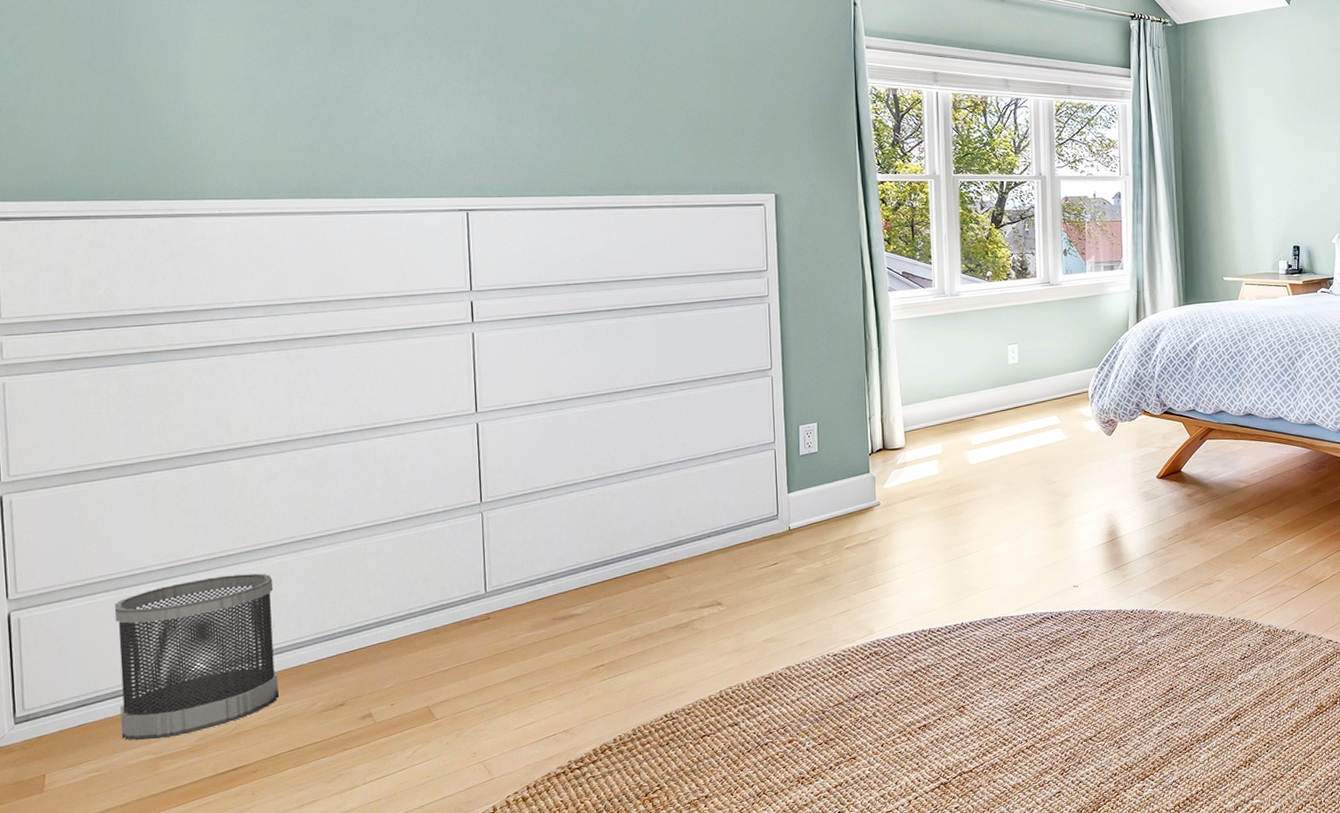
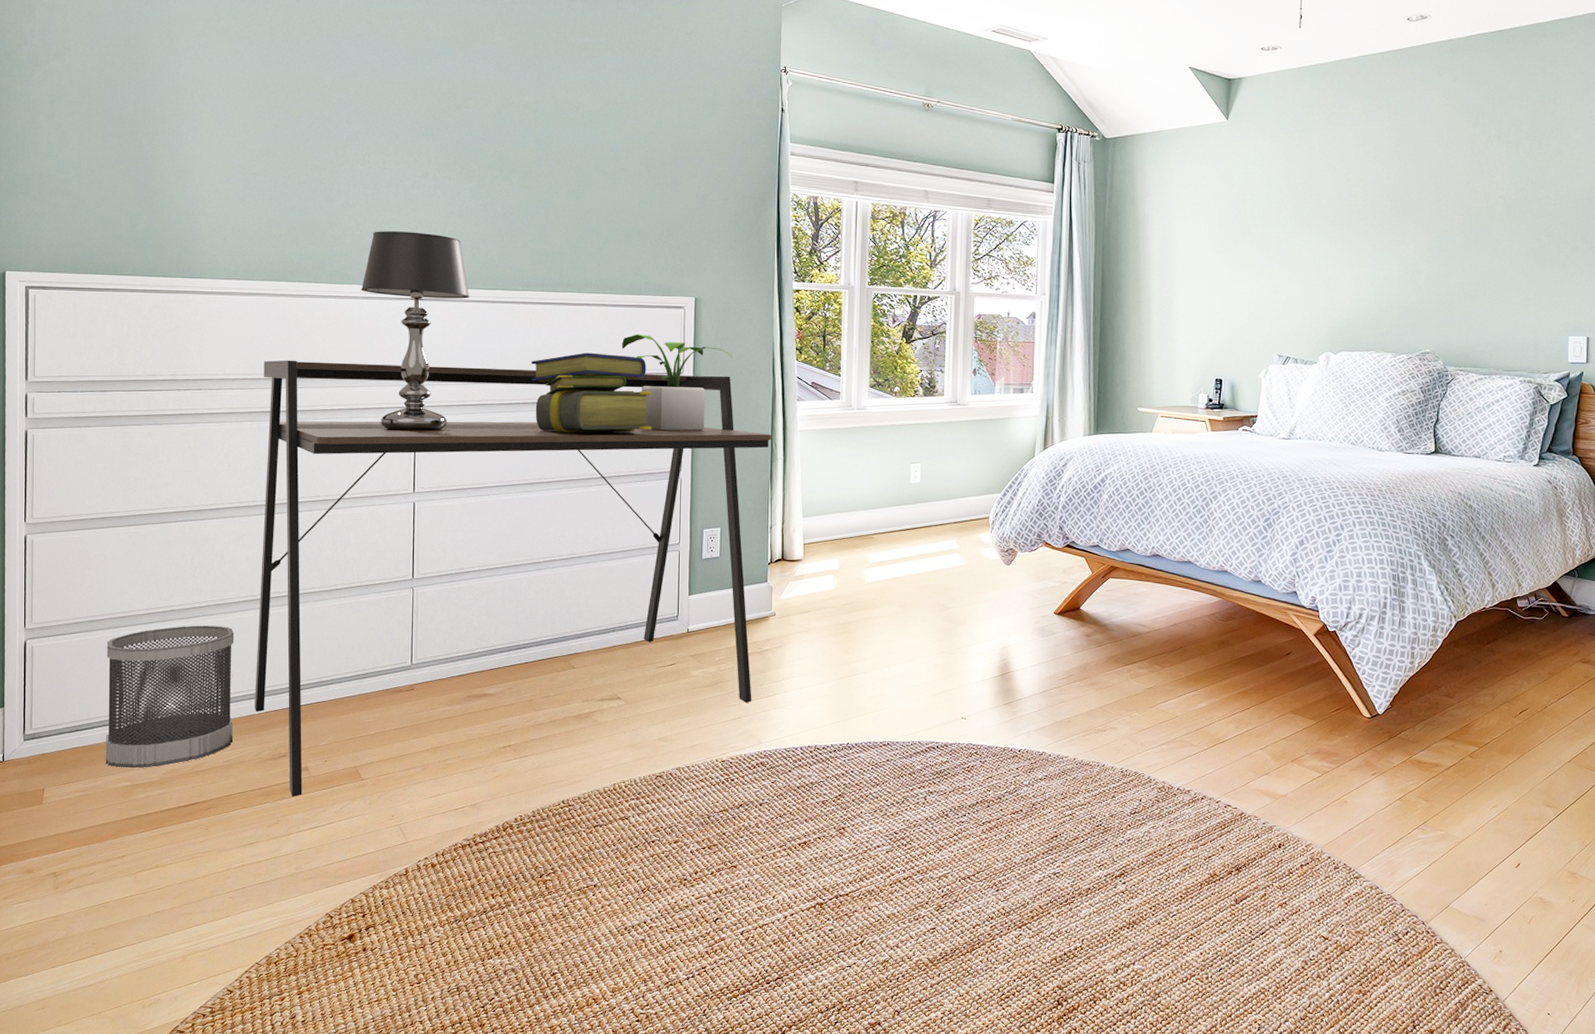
desk: none [288,271,865,747] -> present [254,360,772,797]
table lamp: none [400,139,527,349] -> present [361,231,470,431]
stack of books: none [601,255,738,340] -> present [531,352,652,434]
potted plant: none [700,234,818,330] -> present [622,334,732,432]

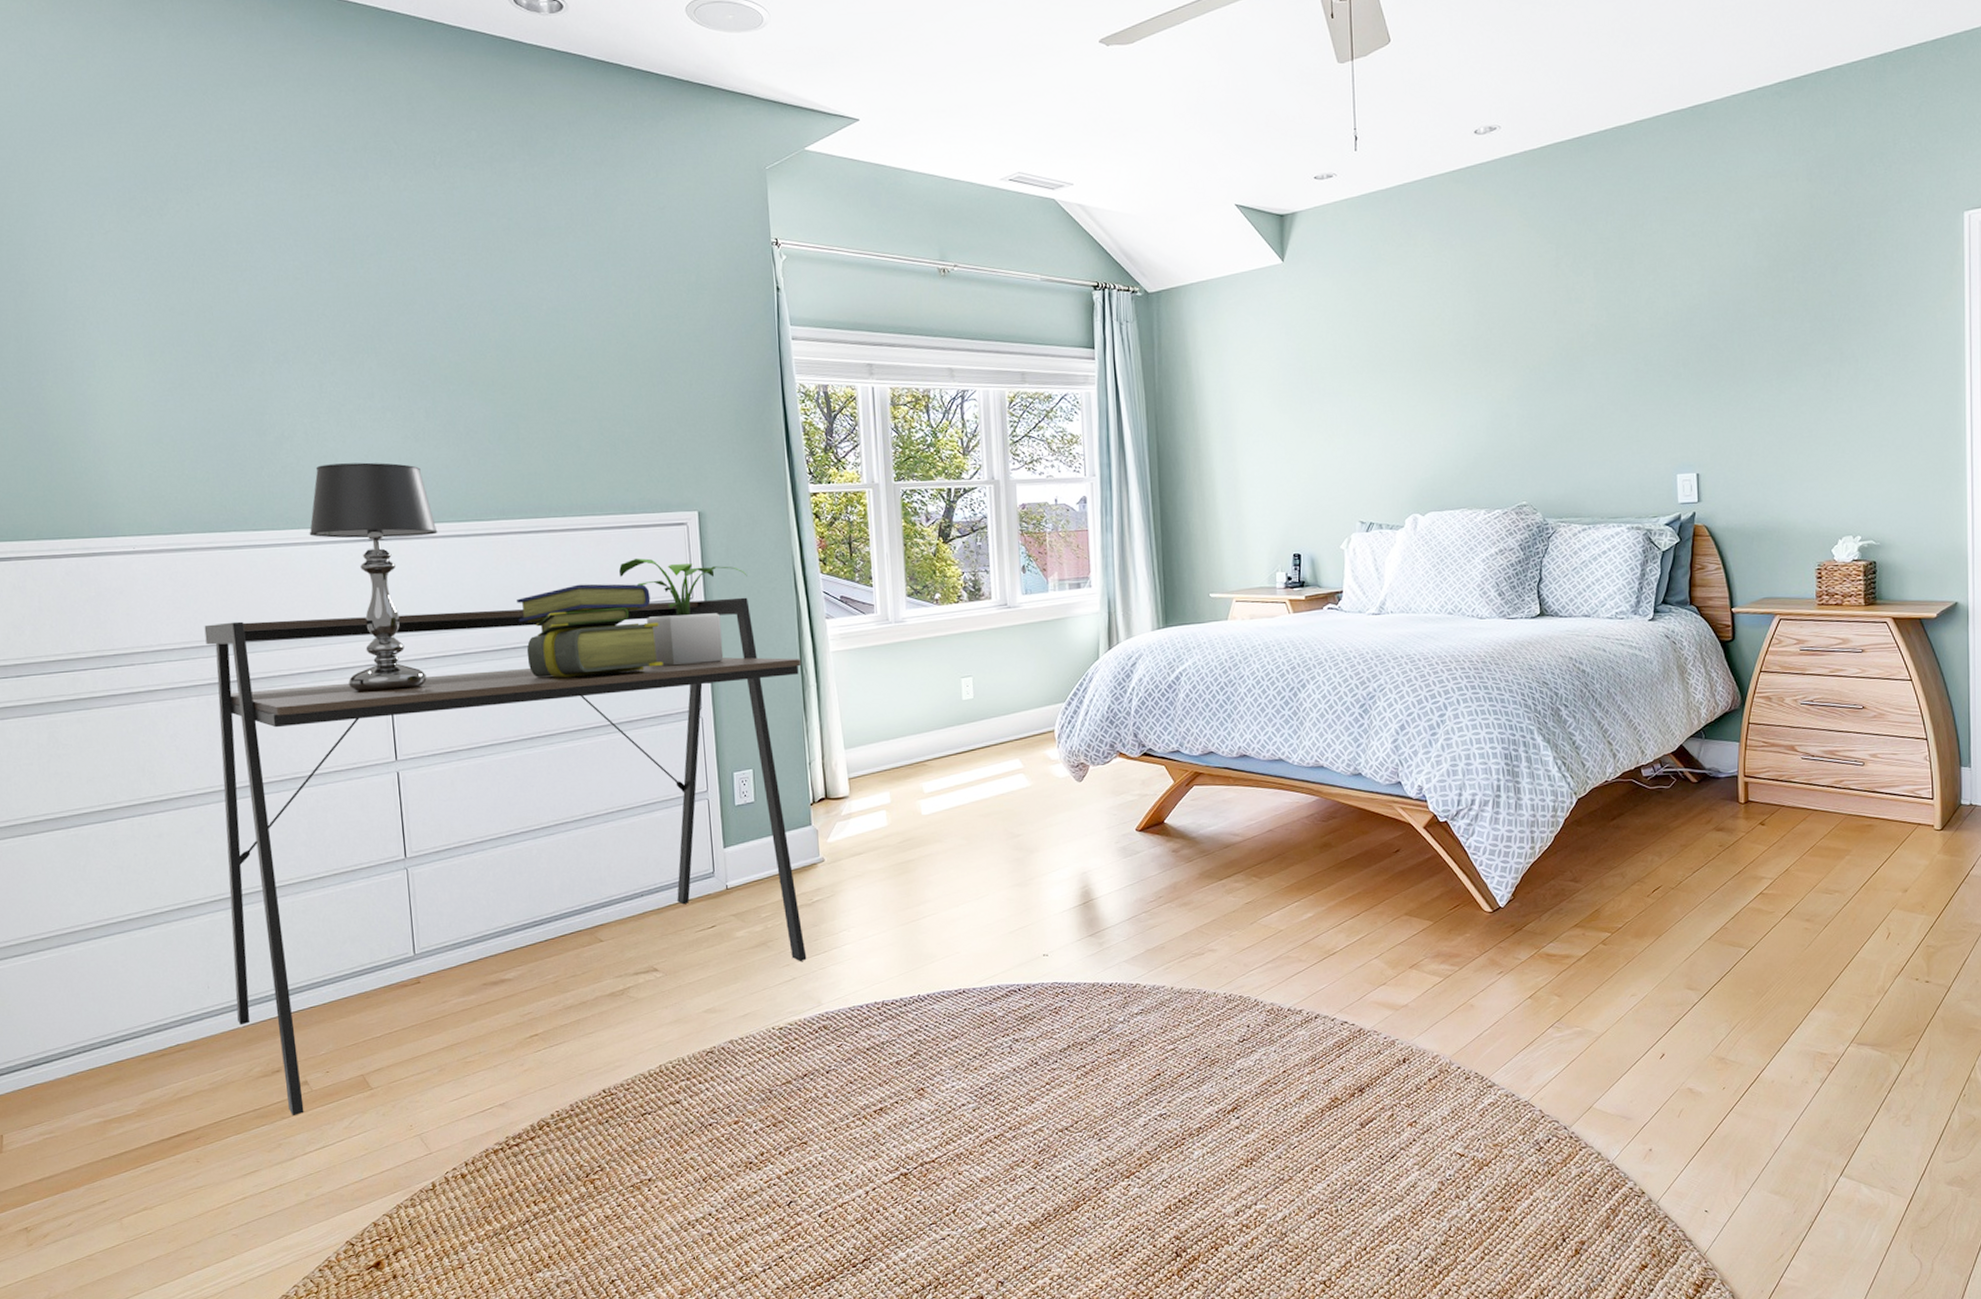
wastebasket: present [105,625,234,769] -> none [56,932,217,1103]

